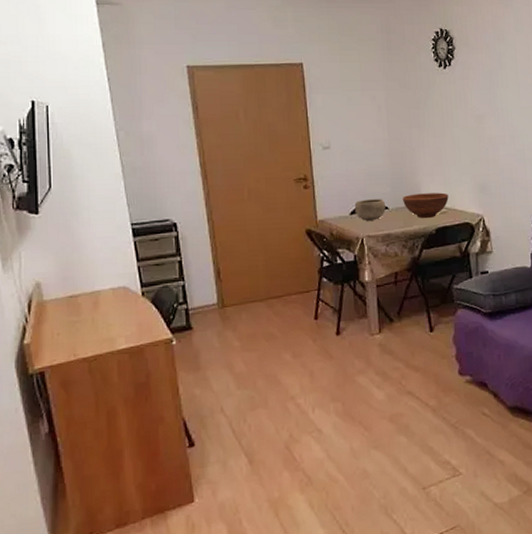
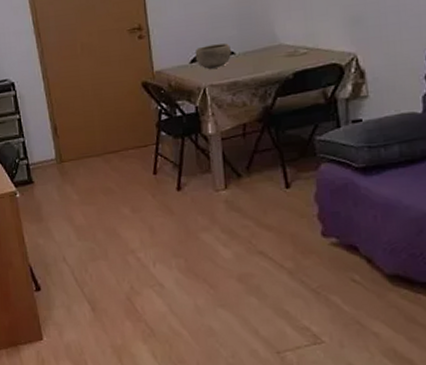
fruit bowl: present [403,192,449,219] -> none [252,30,310,63]

